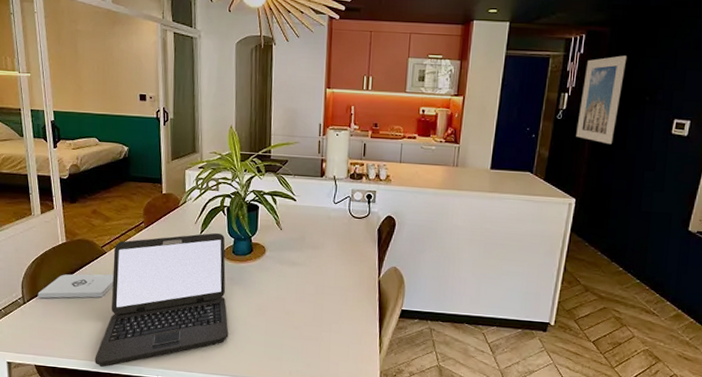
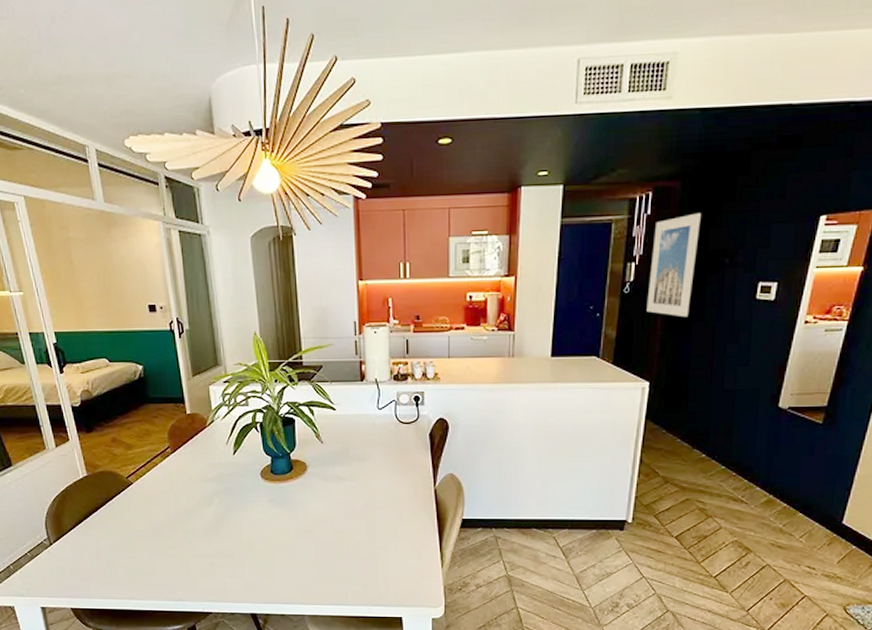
notepad: present [37,273,114,299] -> none [63,506,145,538]
laptop: present [95,232,229,368] -> none [134,452,276,606]

